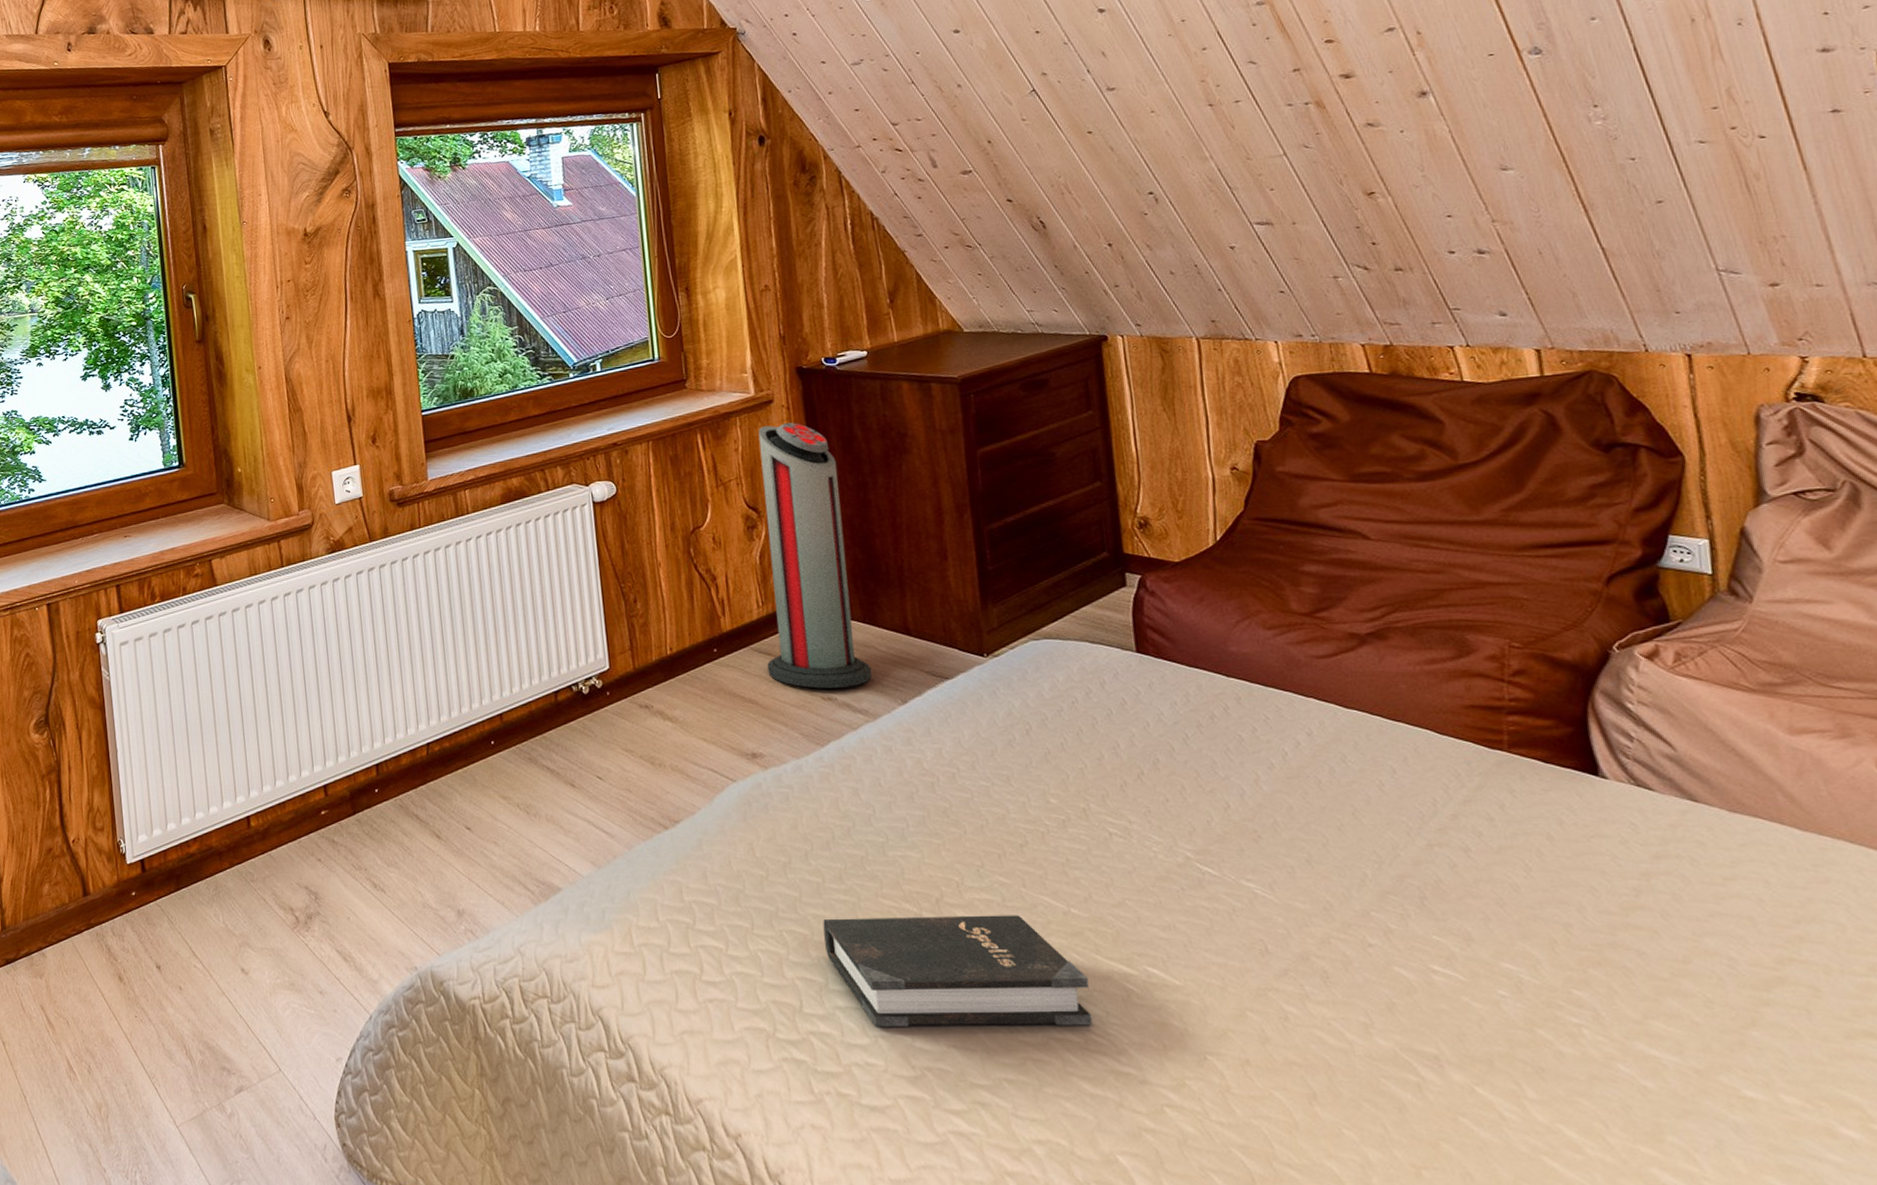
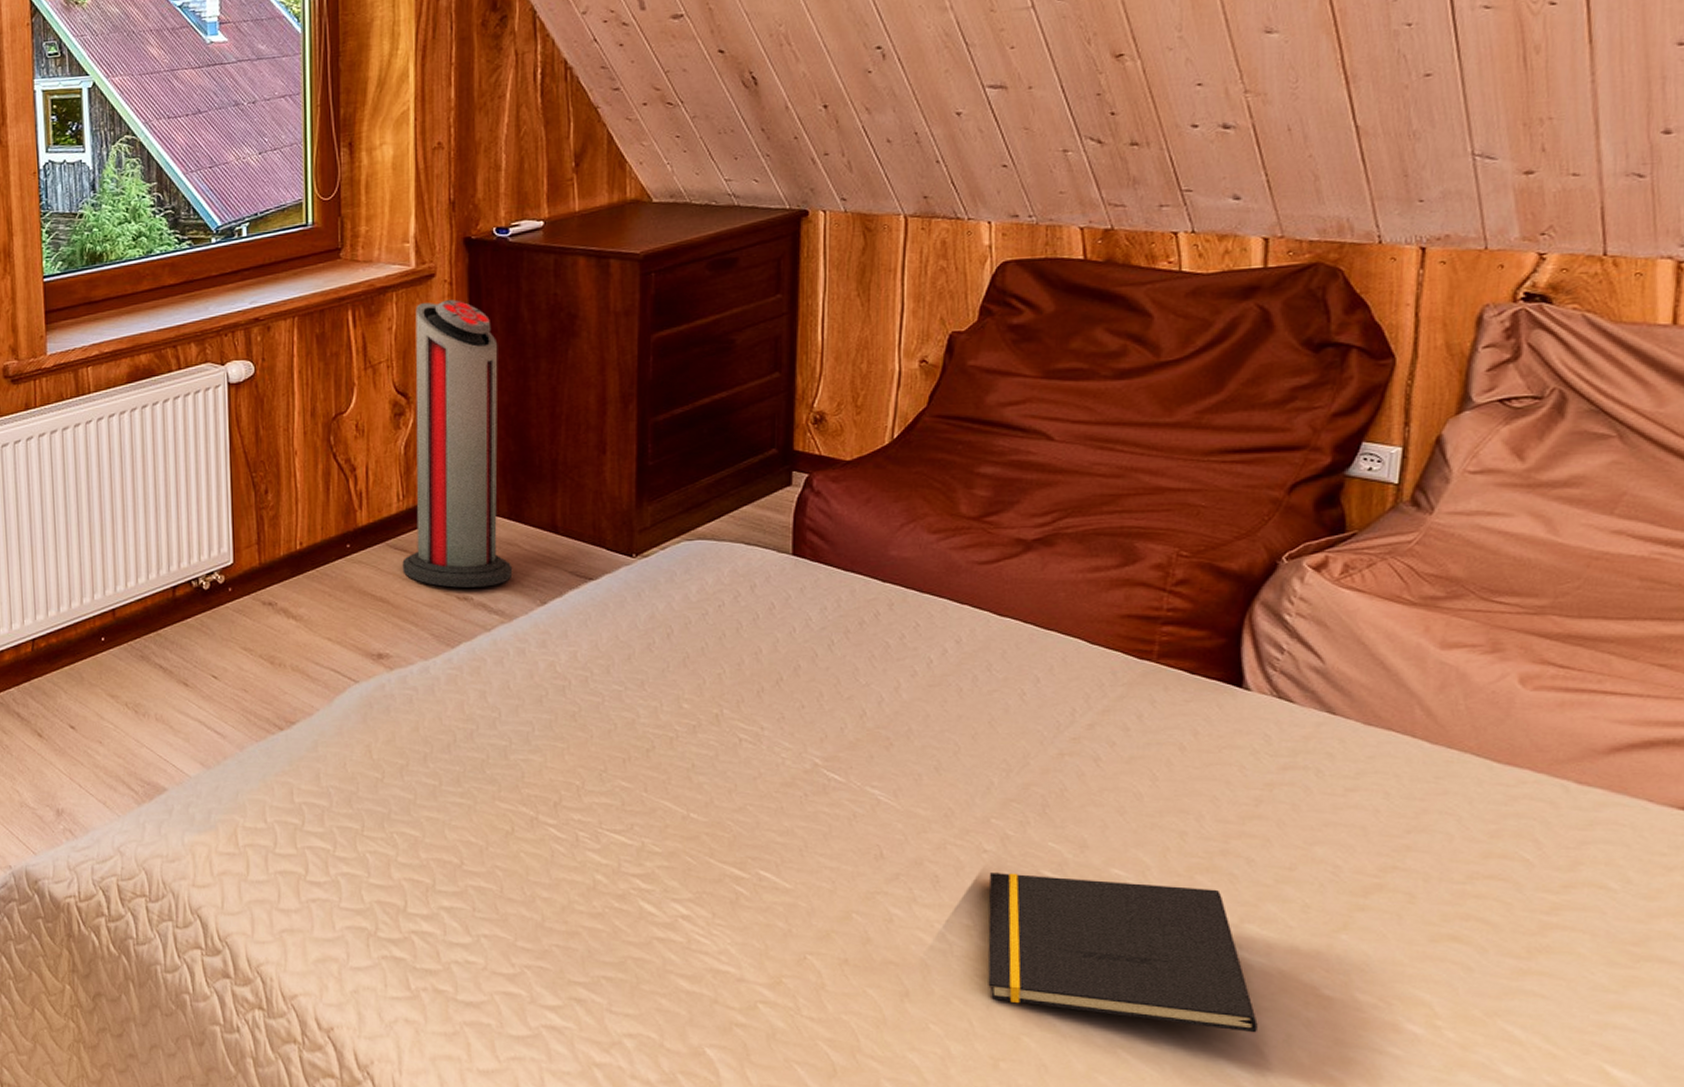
hardback book: present [823,915,1093,1027] -> none [436,819,698,927]
notepad: none [1378,968,1685,1139] -> present [988,873,1258,1033]

